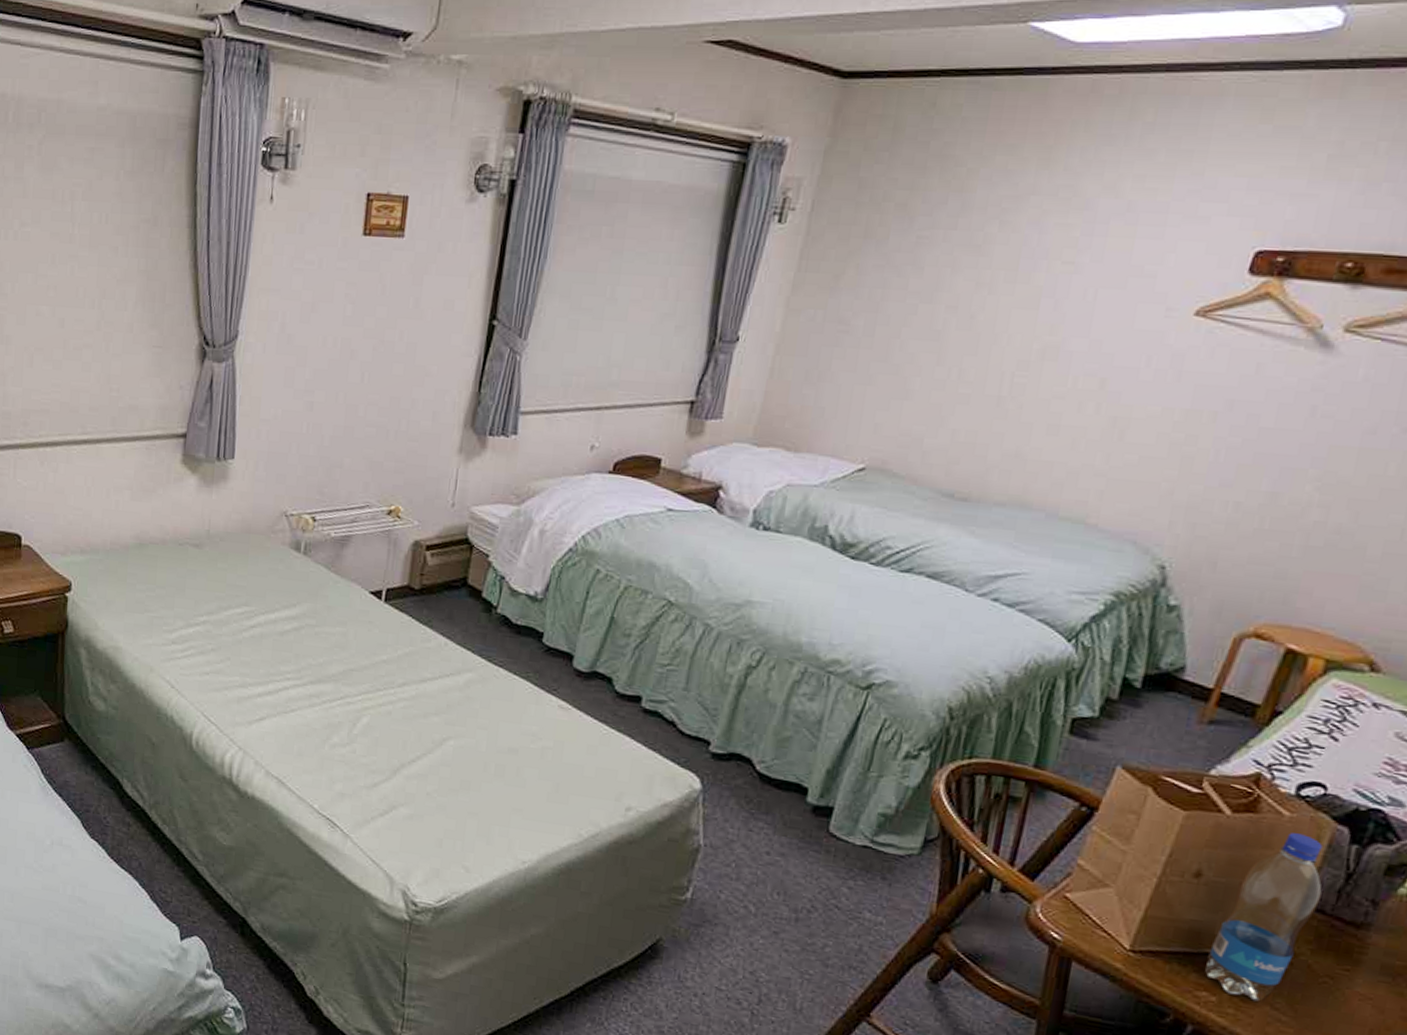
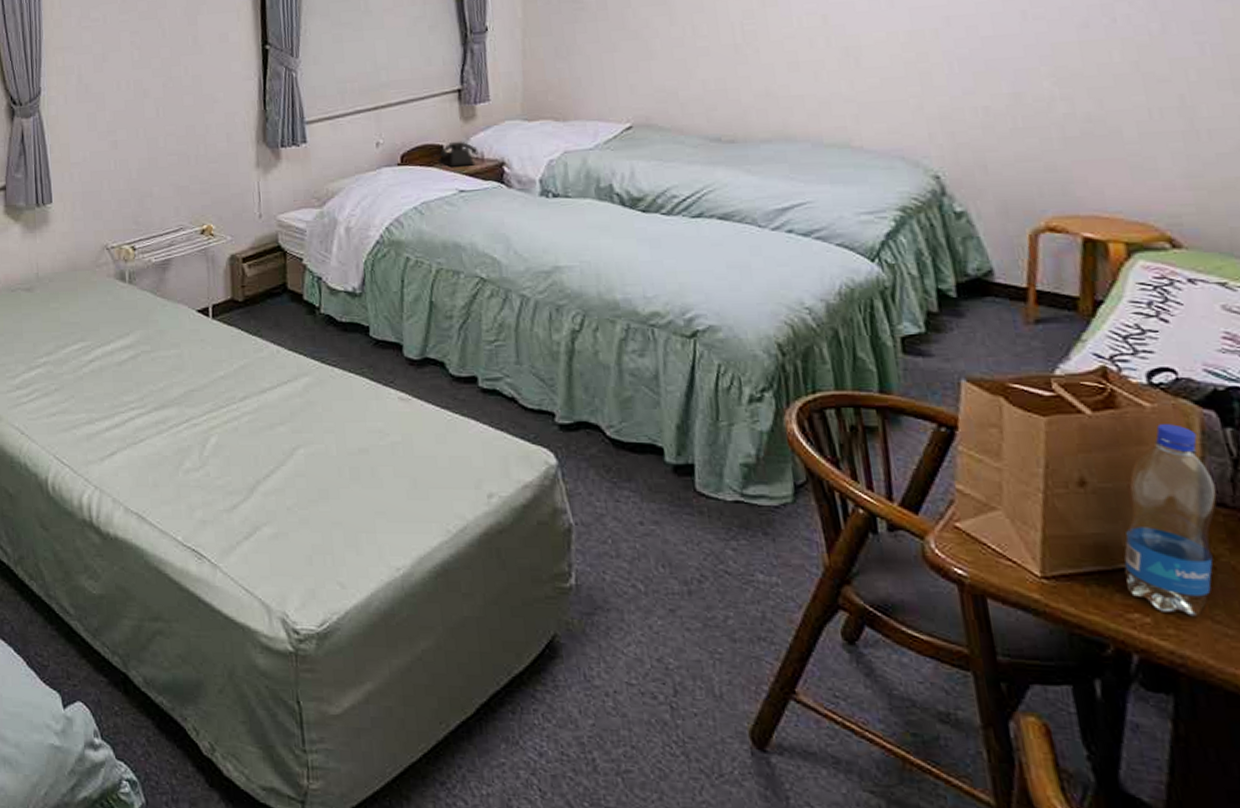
telephone: none [644,456,698,486] -> present [430,141,479,168]

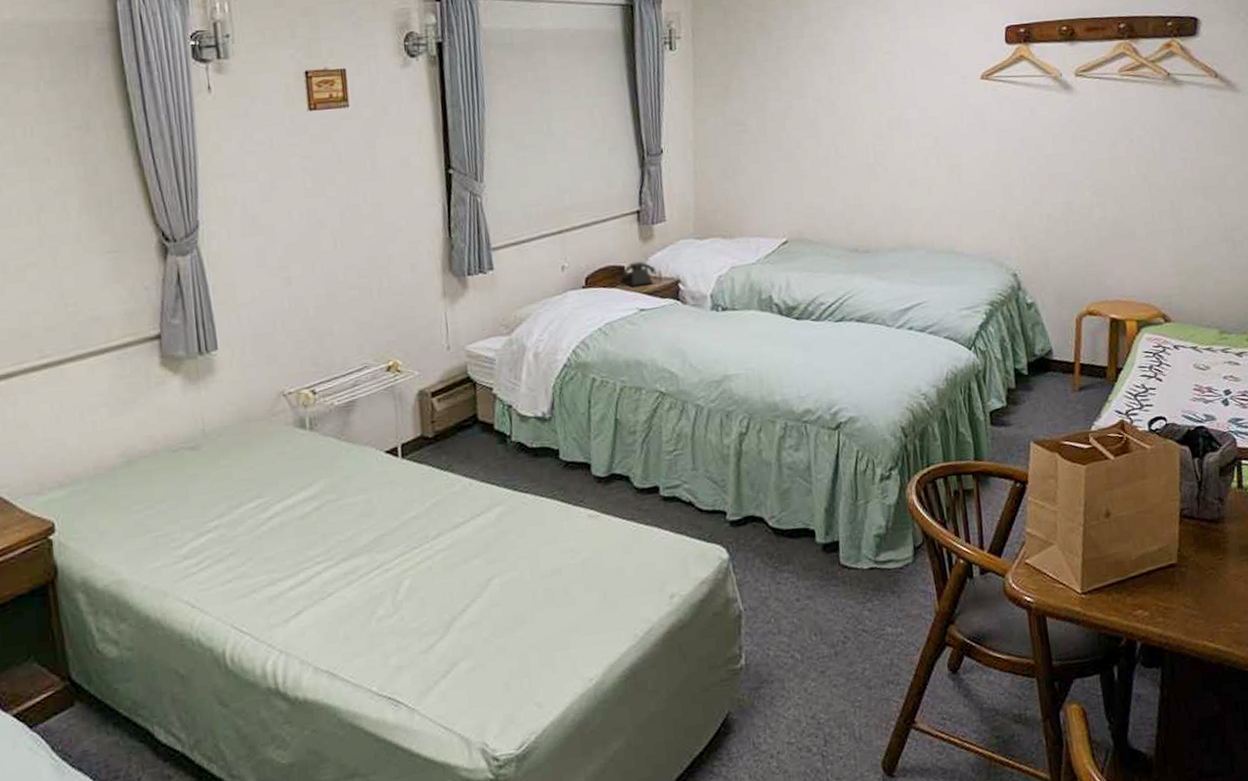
bottle: present [1123,424,1217,618] -> none [1132,460,1189,607]

